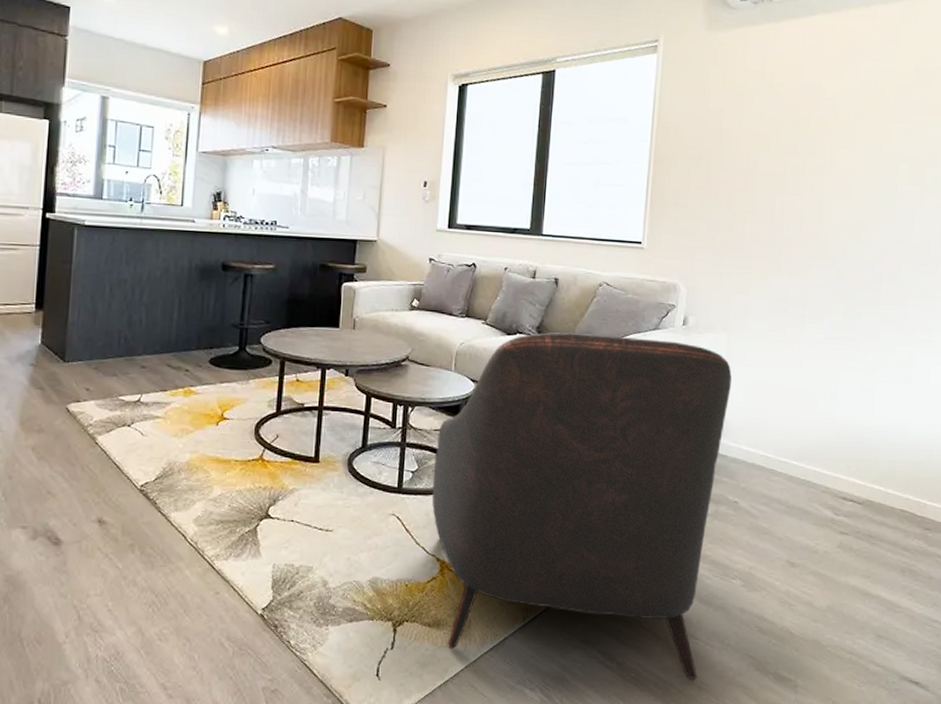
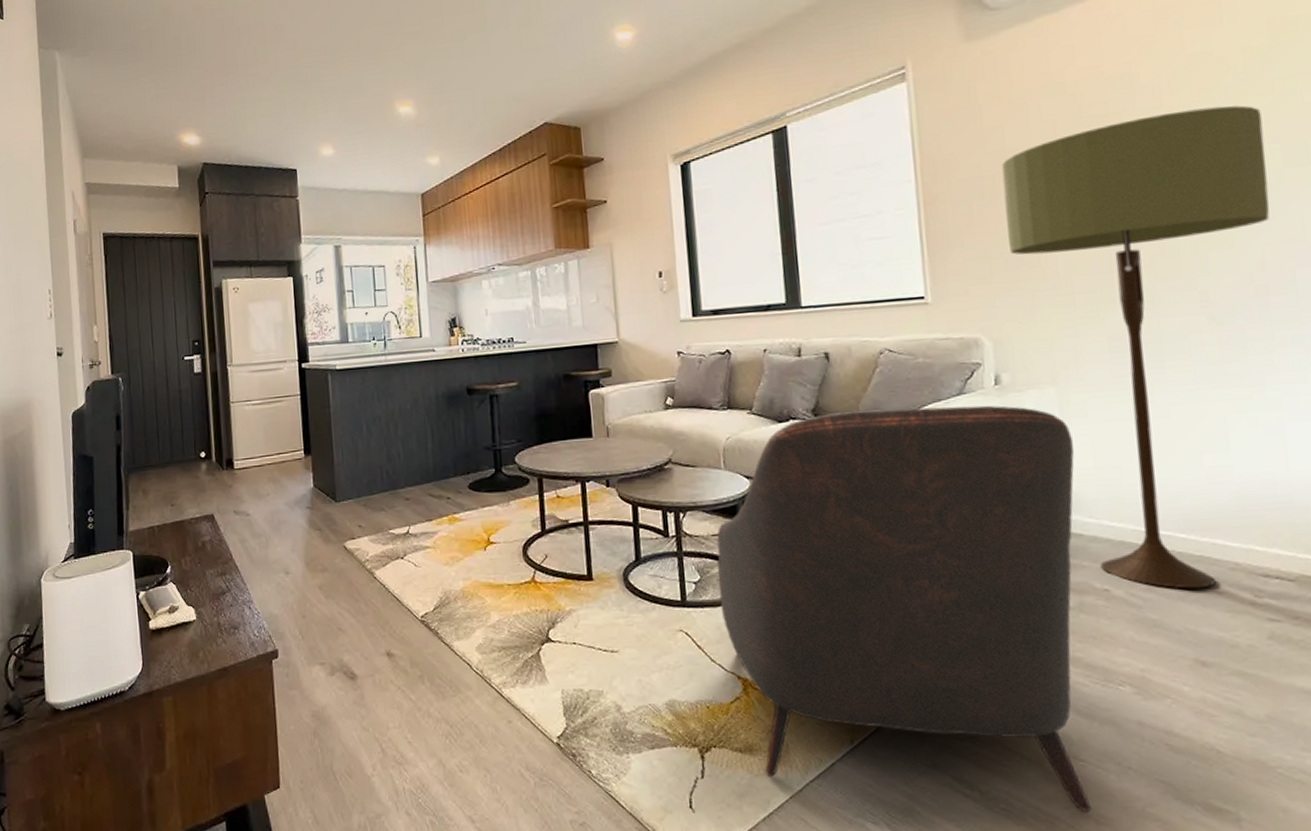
floor lamp: none [712,124,900,505] -> present [1001,105,1270,589]

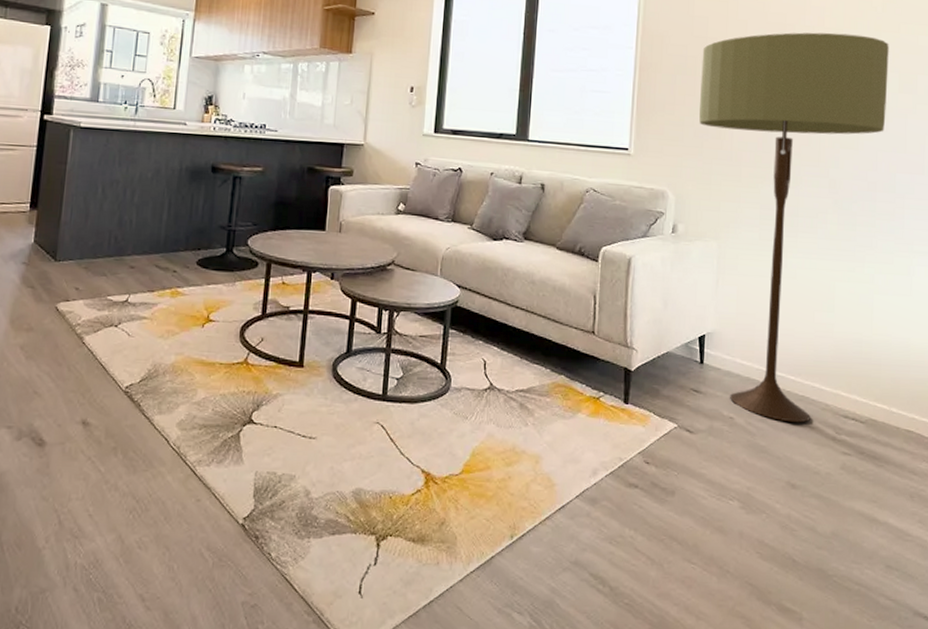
armchair: present [716,405,1092,813] -> none [416,238,724,609]

